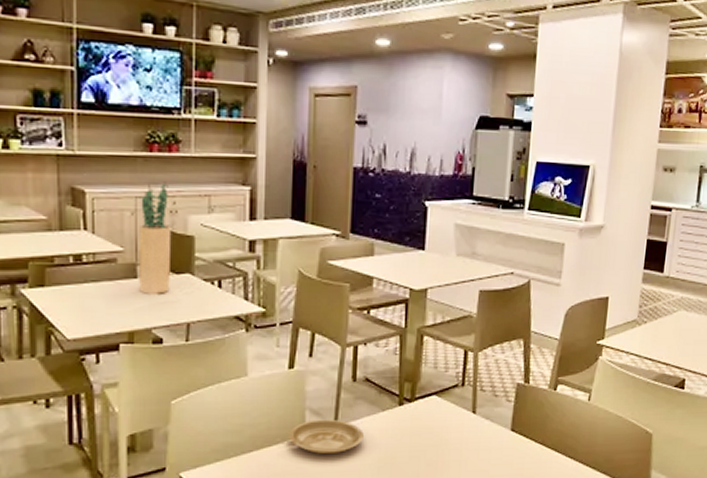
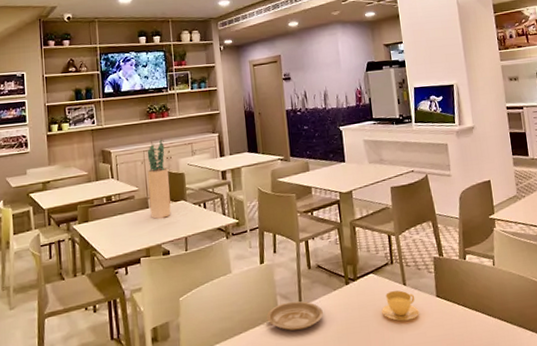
teacup: none [439,418,486,455] -> present [382,290,419,321]

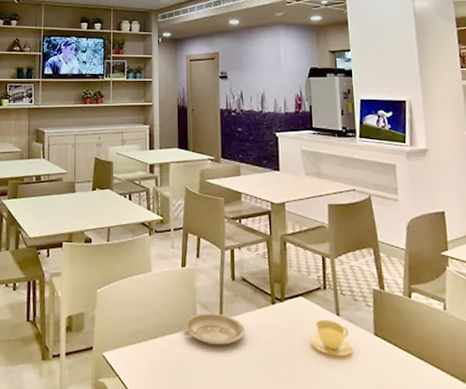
vase: present [147,138,171,219] -> none [76,123,98,205]

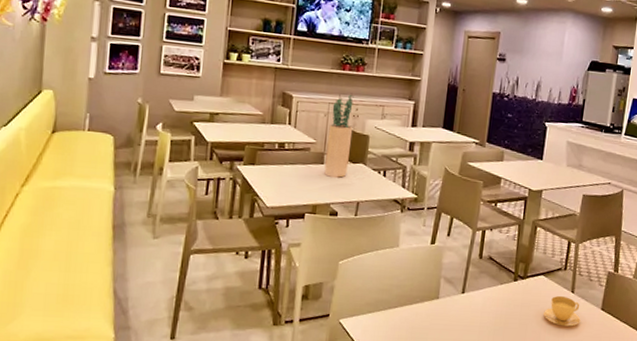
vase: none [76,123,98,205] -> present [324,93,354,178]
plate: present [184,312,245,346] -> none [426,286,485,316]

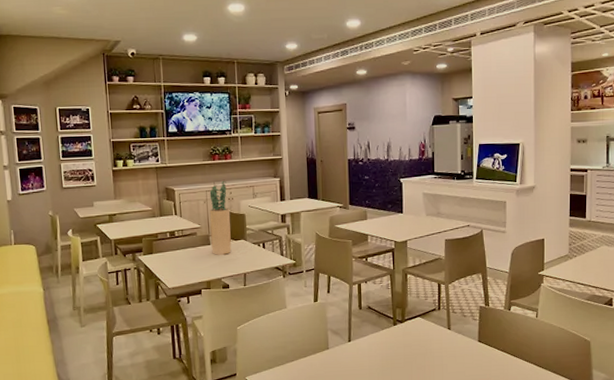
teacup: present [543,295,581,327] -> none [425,333,460,361]

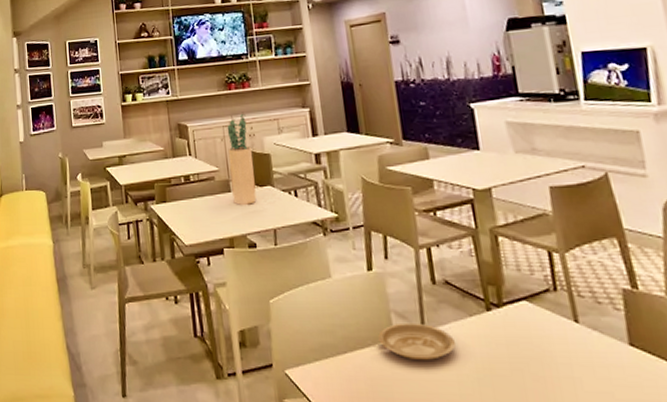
plate: none [317,336,370,363] -> present [378,322,456,361]

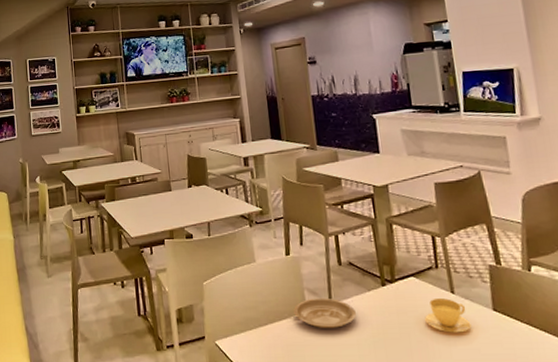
vase: present [227,112,257,205] -> none [169,122,194,202]
teacup: none [541,327,602,372] -> present [425,297,471,333]

